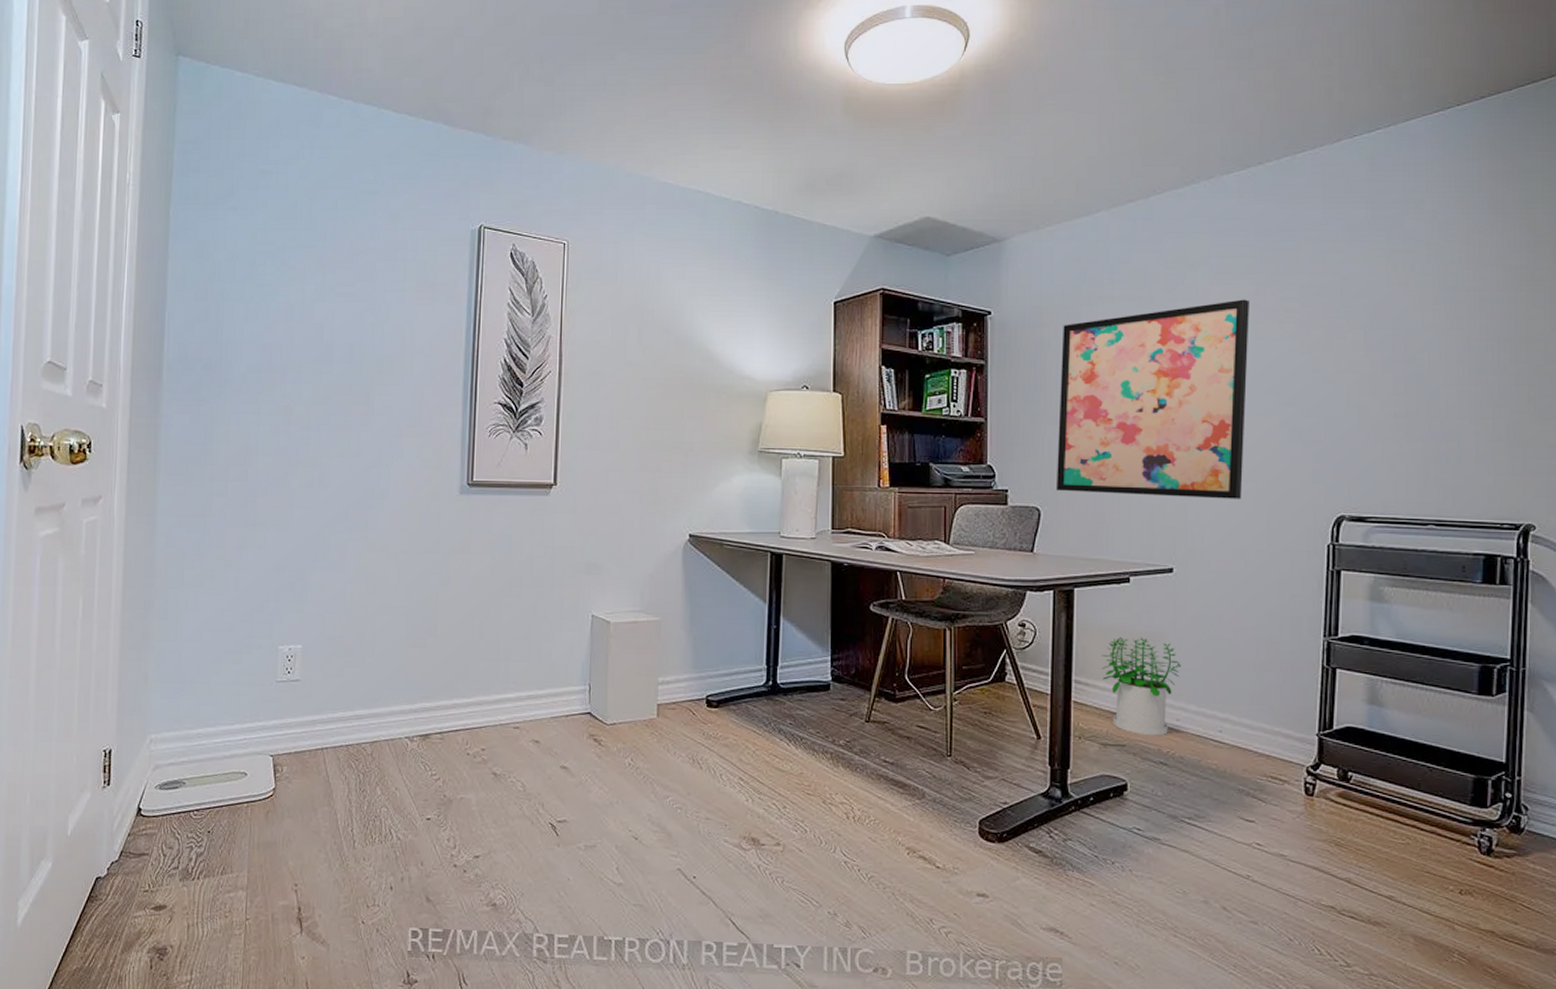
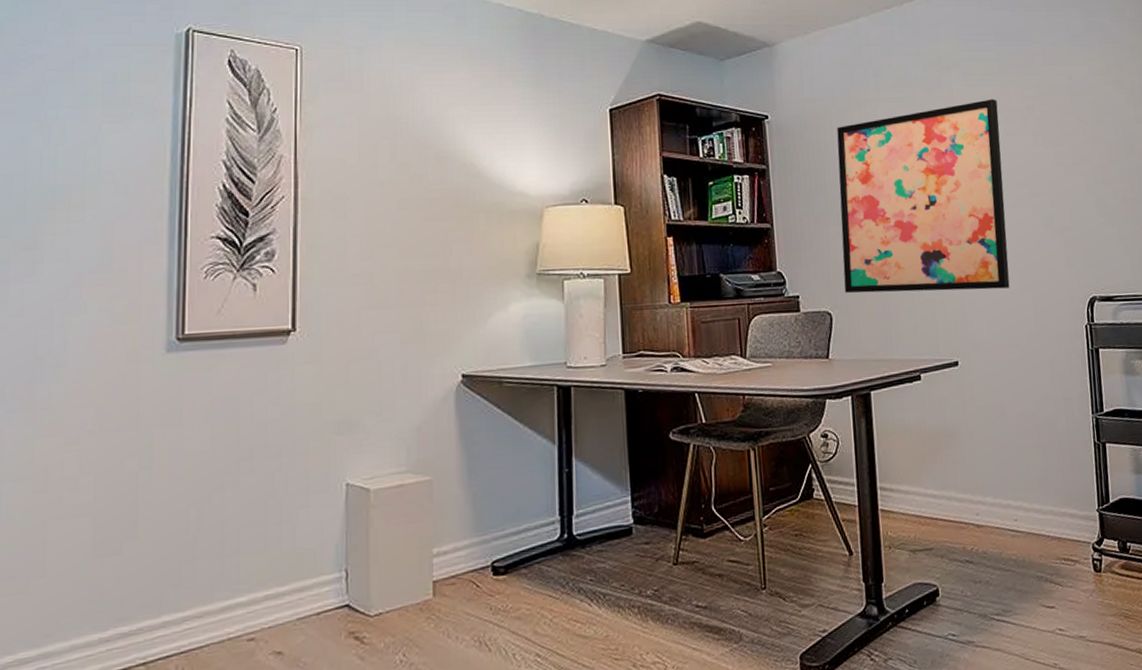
potted plant: present [1101,637,1181,736] -> none [902,434,975,536]

